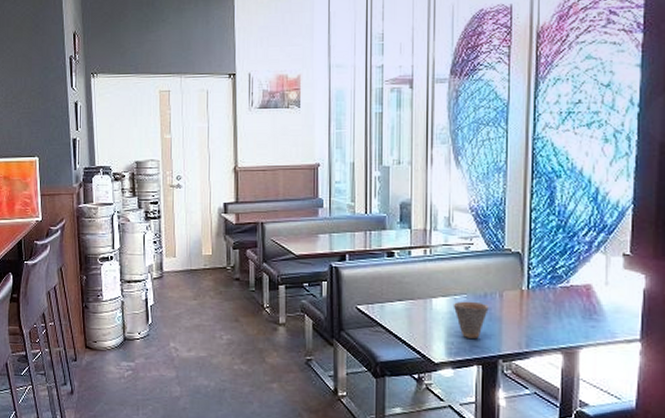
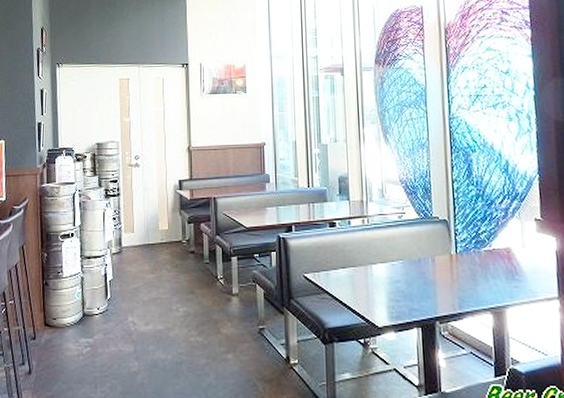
cup: present [453,301,489,339] -> none [391,266,423,302]

